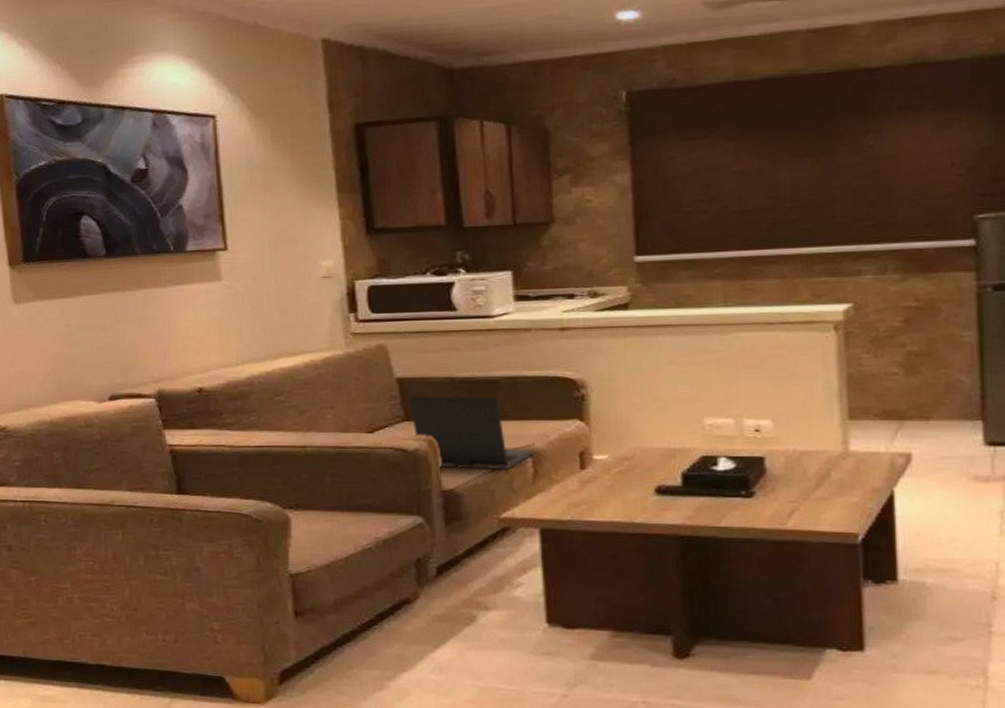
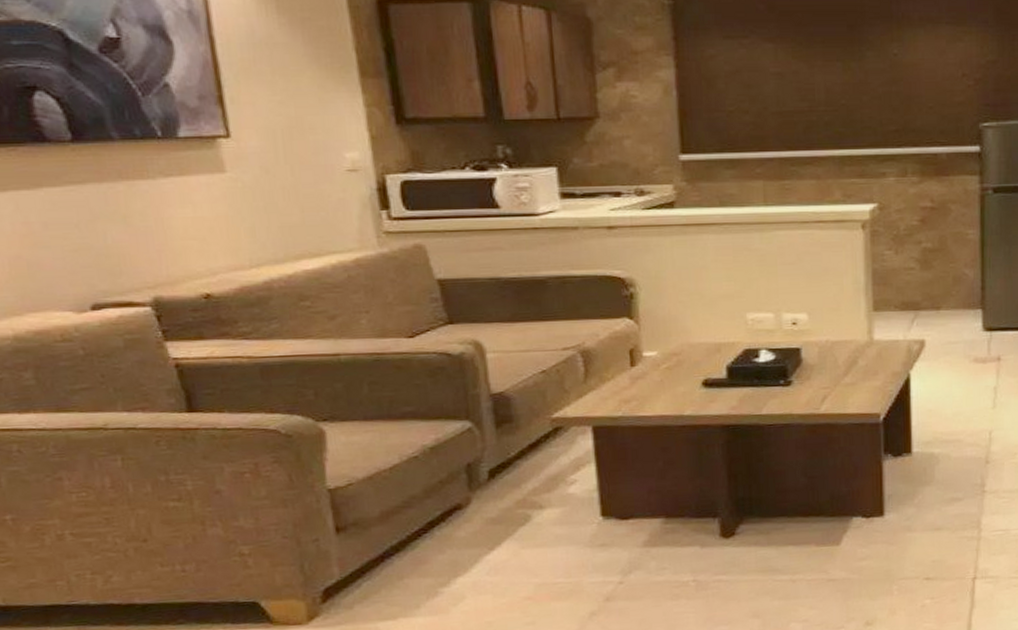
laptop: present [408,395,535,470] -> none [451,296,585,371]

